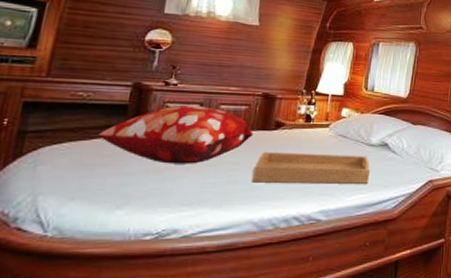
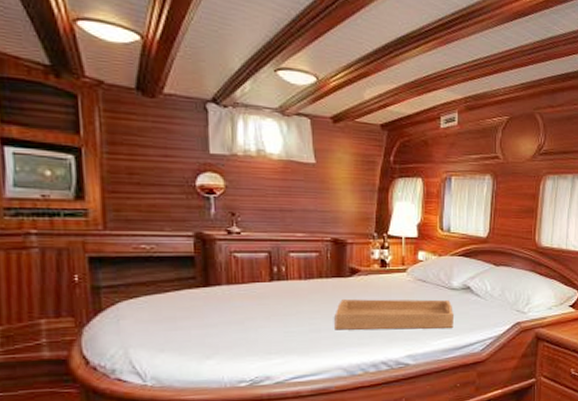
decorative pillow: present [98,105,254,164] -> none [171,255,329,315]

